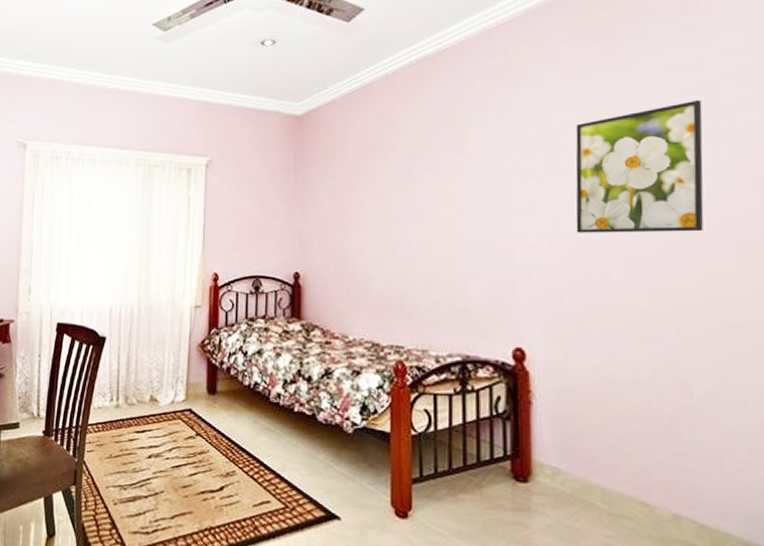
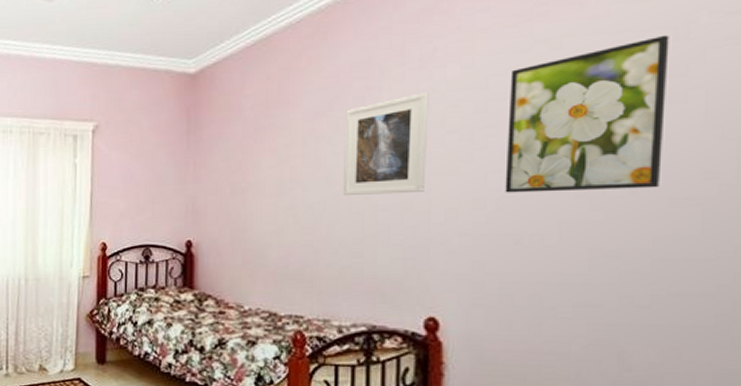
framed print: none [436,141,509,233] -> present [344,93,429,196]

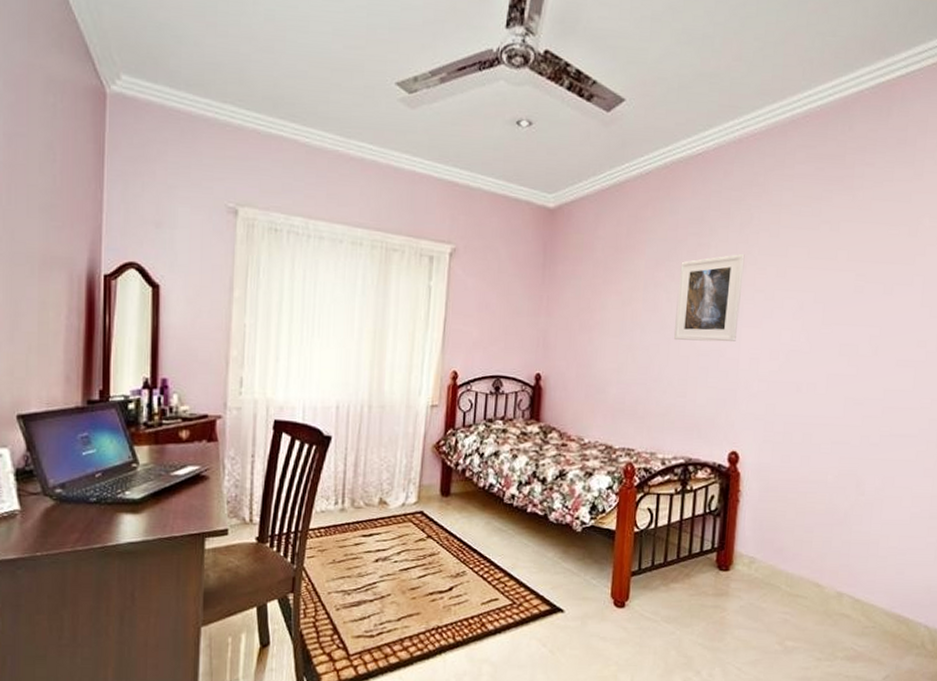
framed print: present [505,34,669,193] -> none [793,230,906,351]

